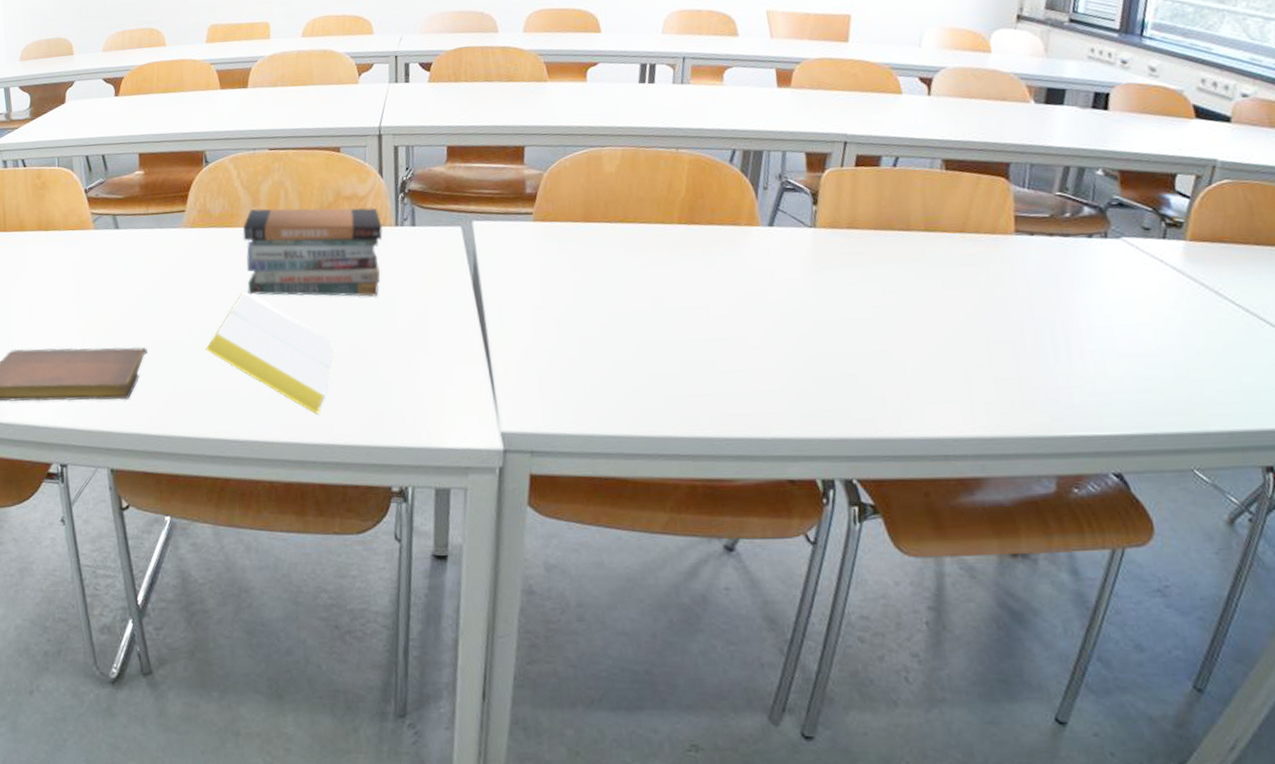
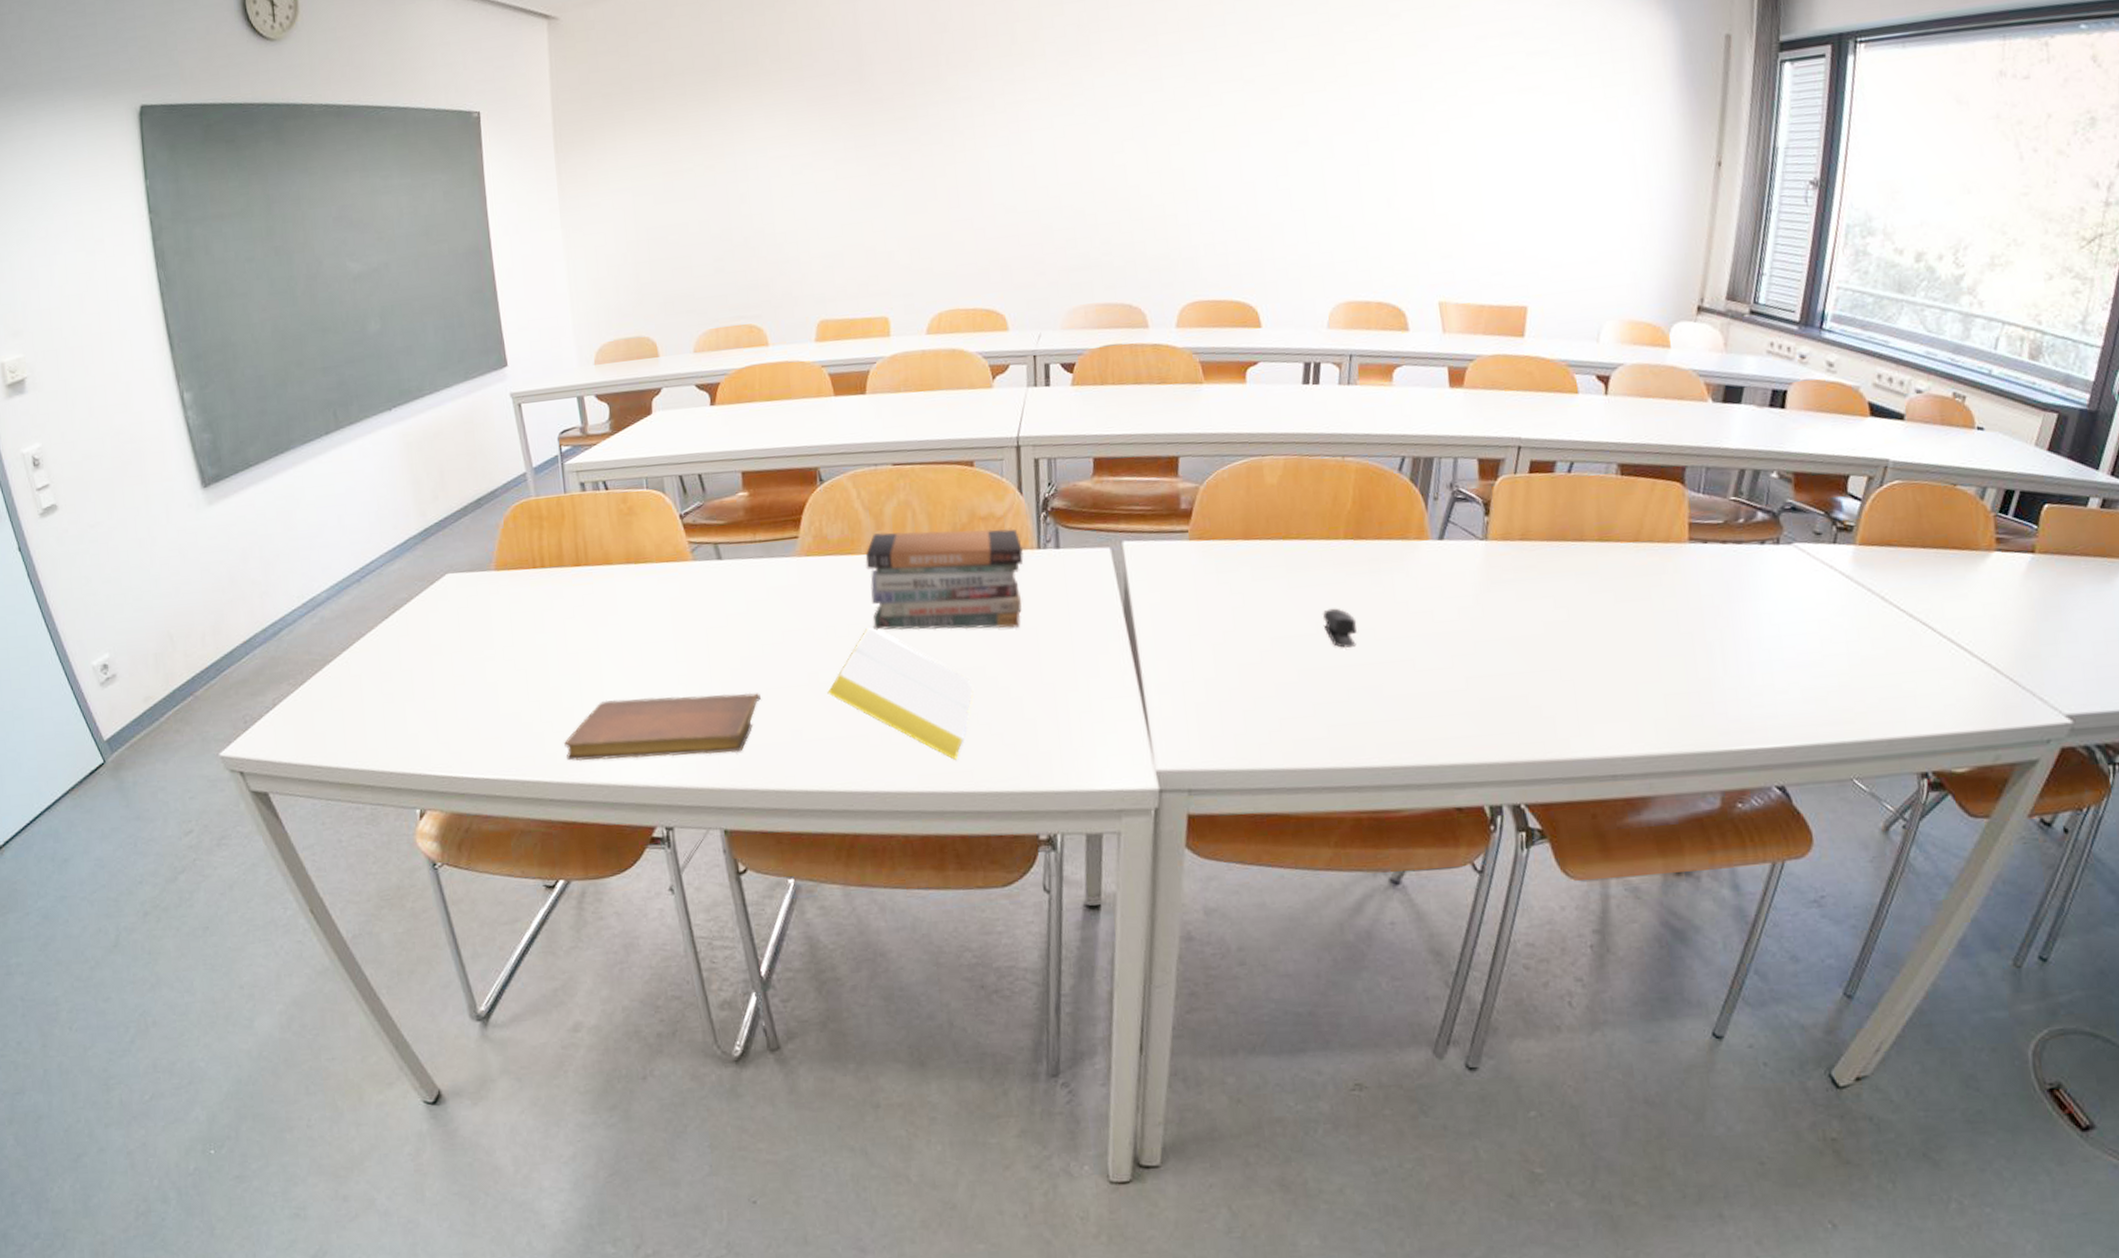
stapler: none [657,287,691,325] -> present [1322,608,1357,649]

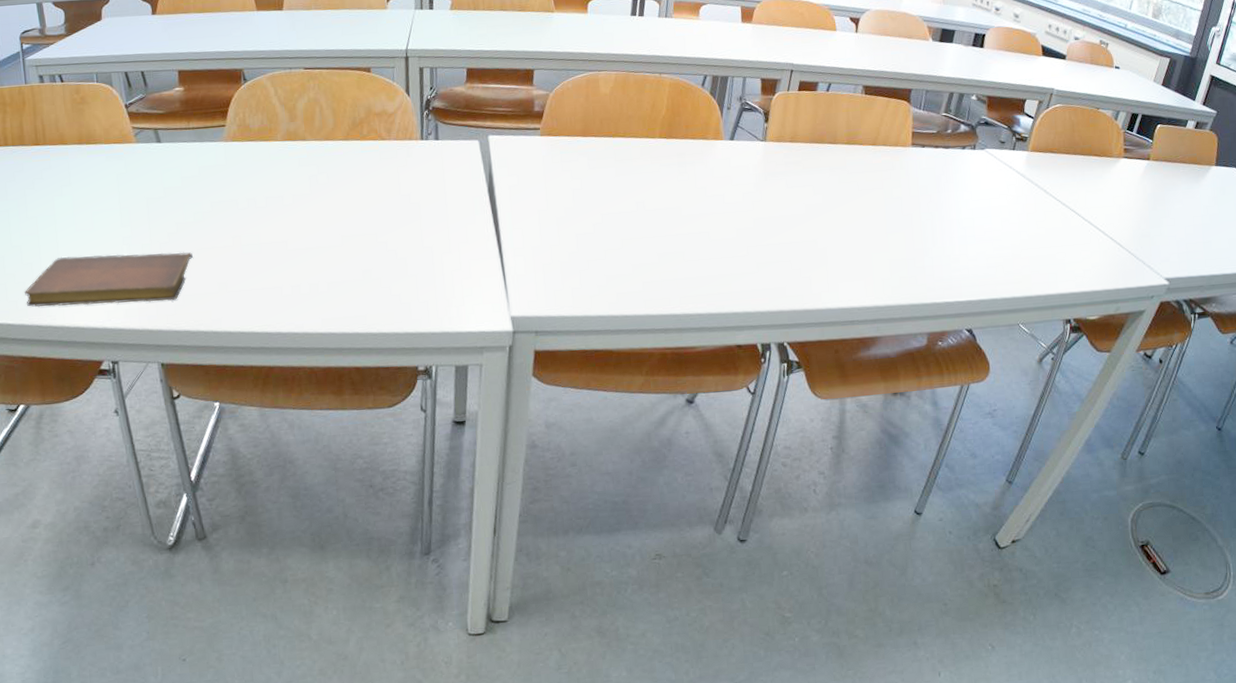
notepad: present [827,627,973,761] -> none [248,200,368,308]
book stack: present [865,529,1024,630] -> none [281,123,410,204]
stapler: present [1322,608,1357,649] -> none [641,191,667,223]

